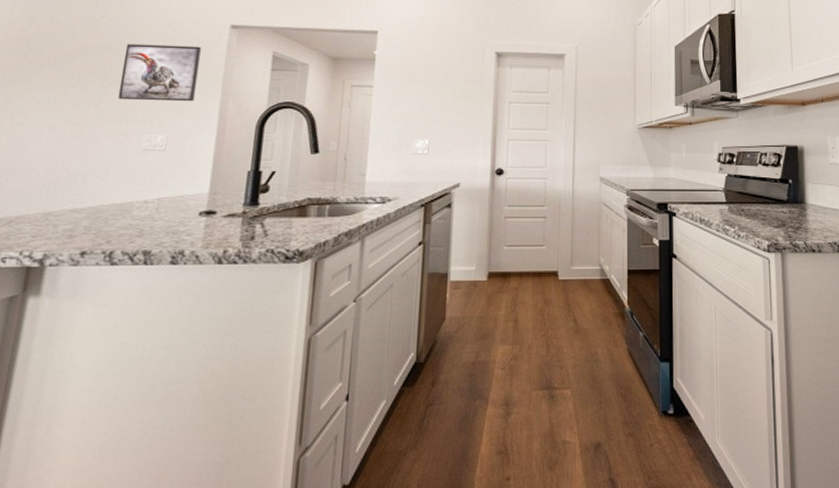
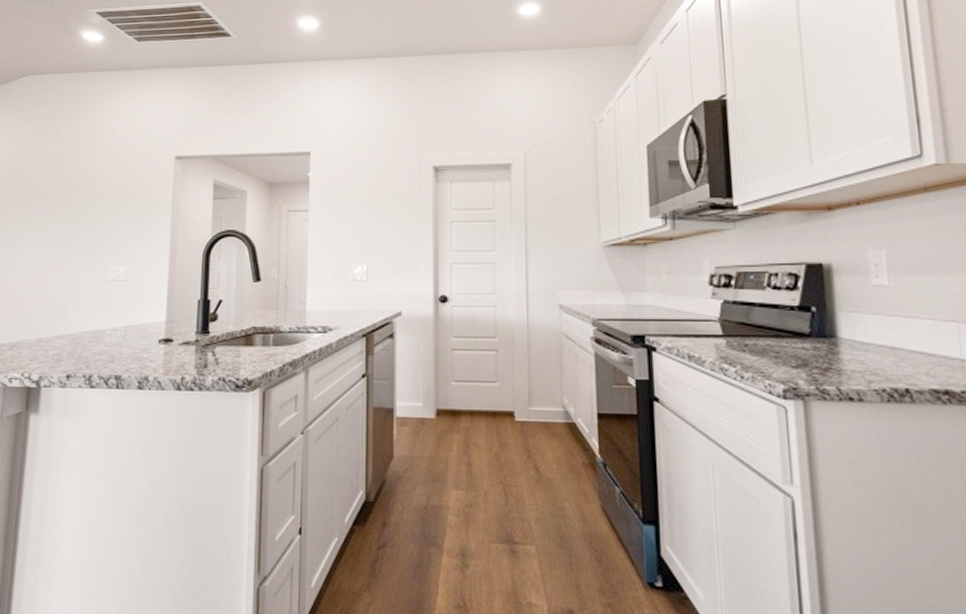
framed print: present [117,43,202,102] -> none [86,179,152,234]

